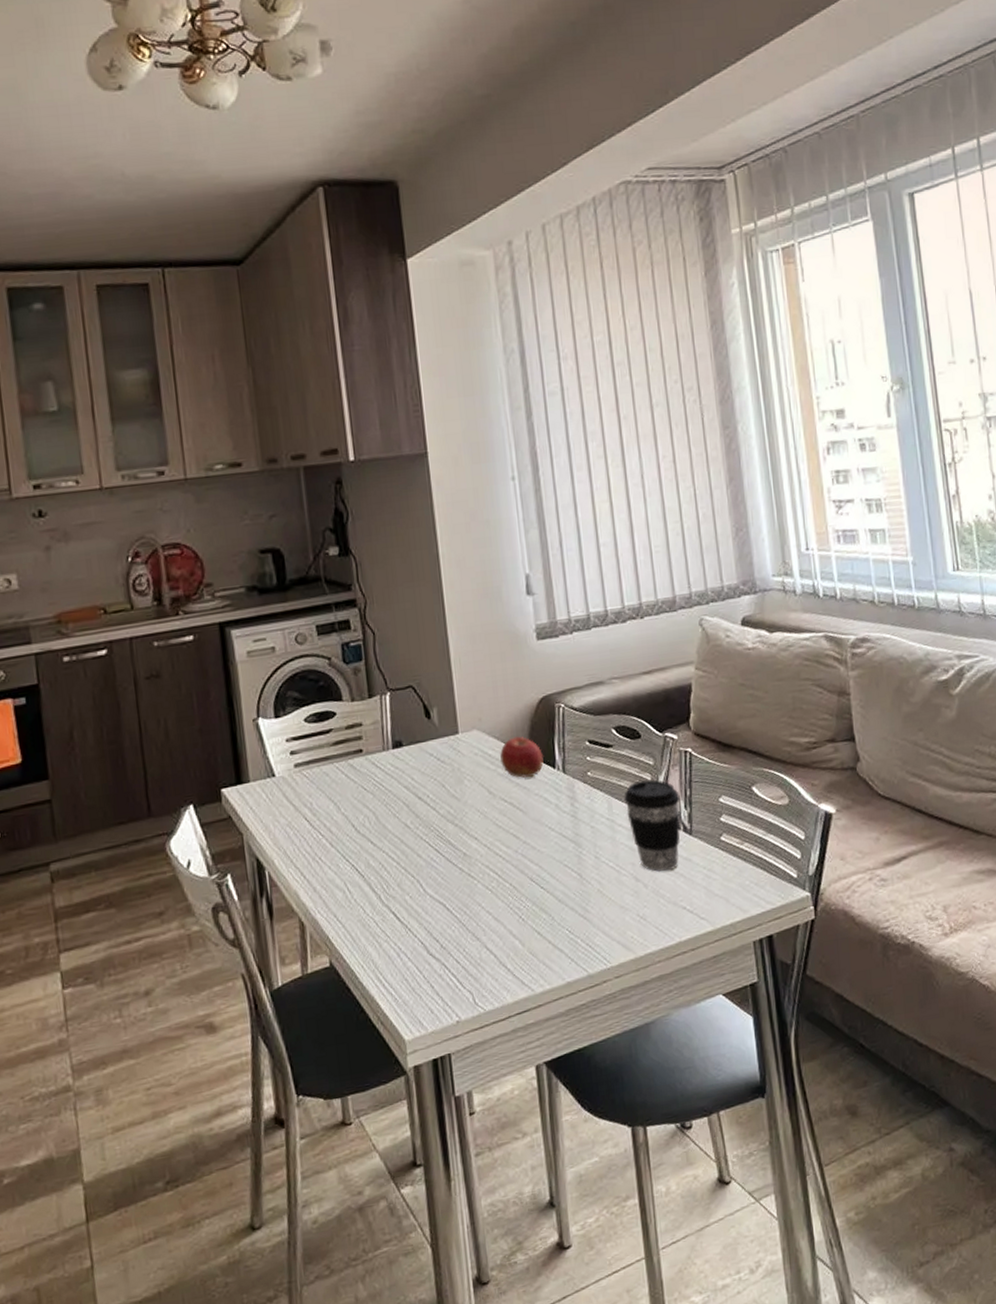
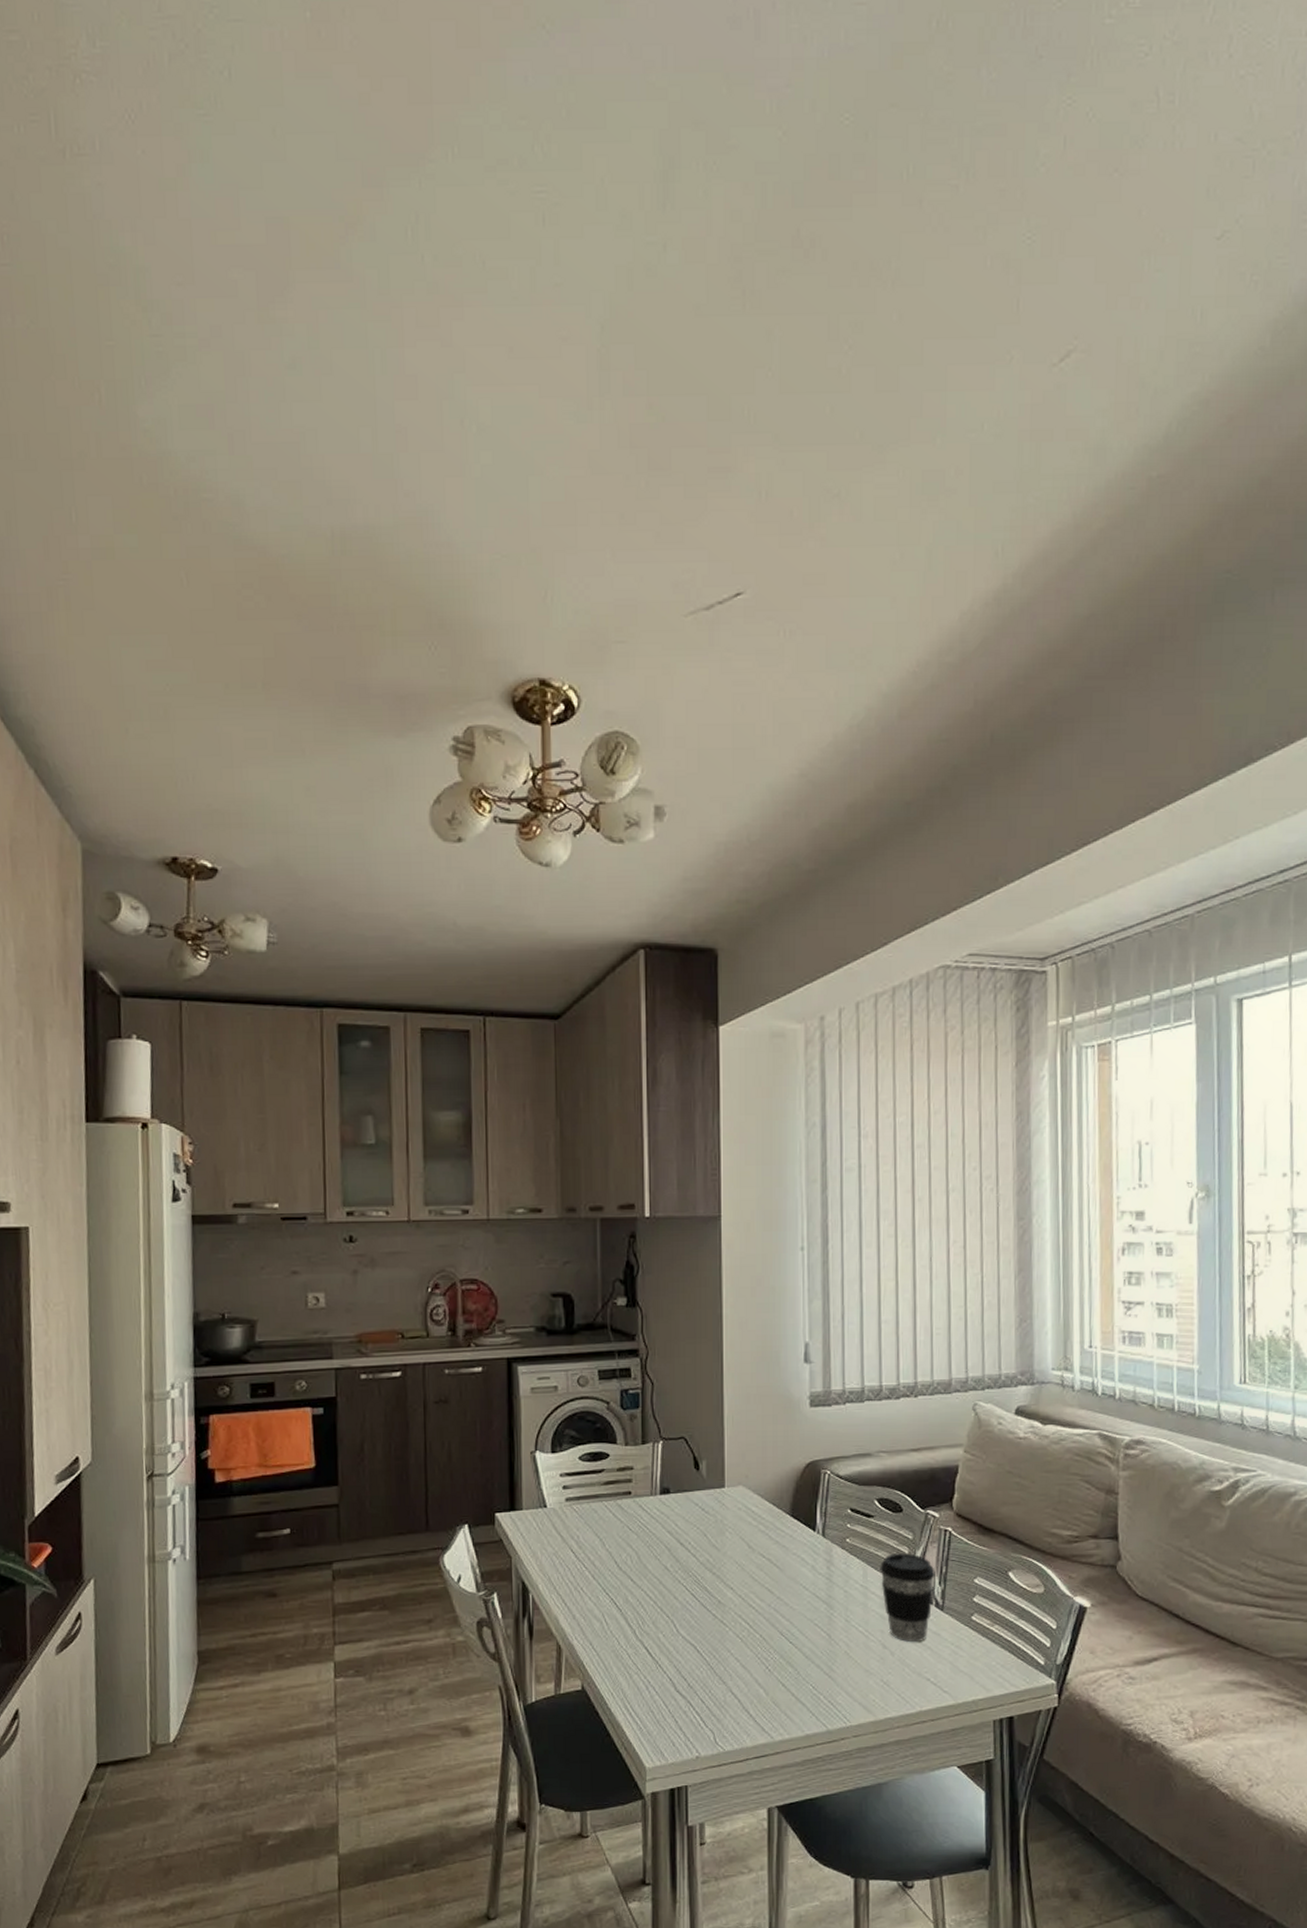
apple: present [500,736,544,778] -> none [763,1496,804,1536]

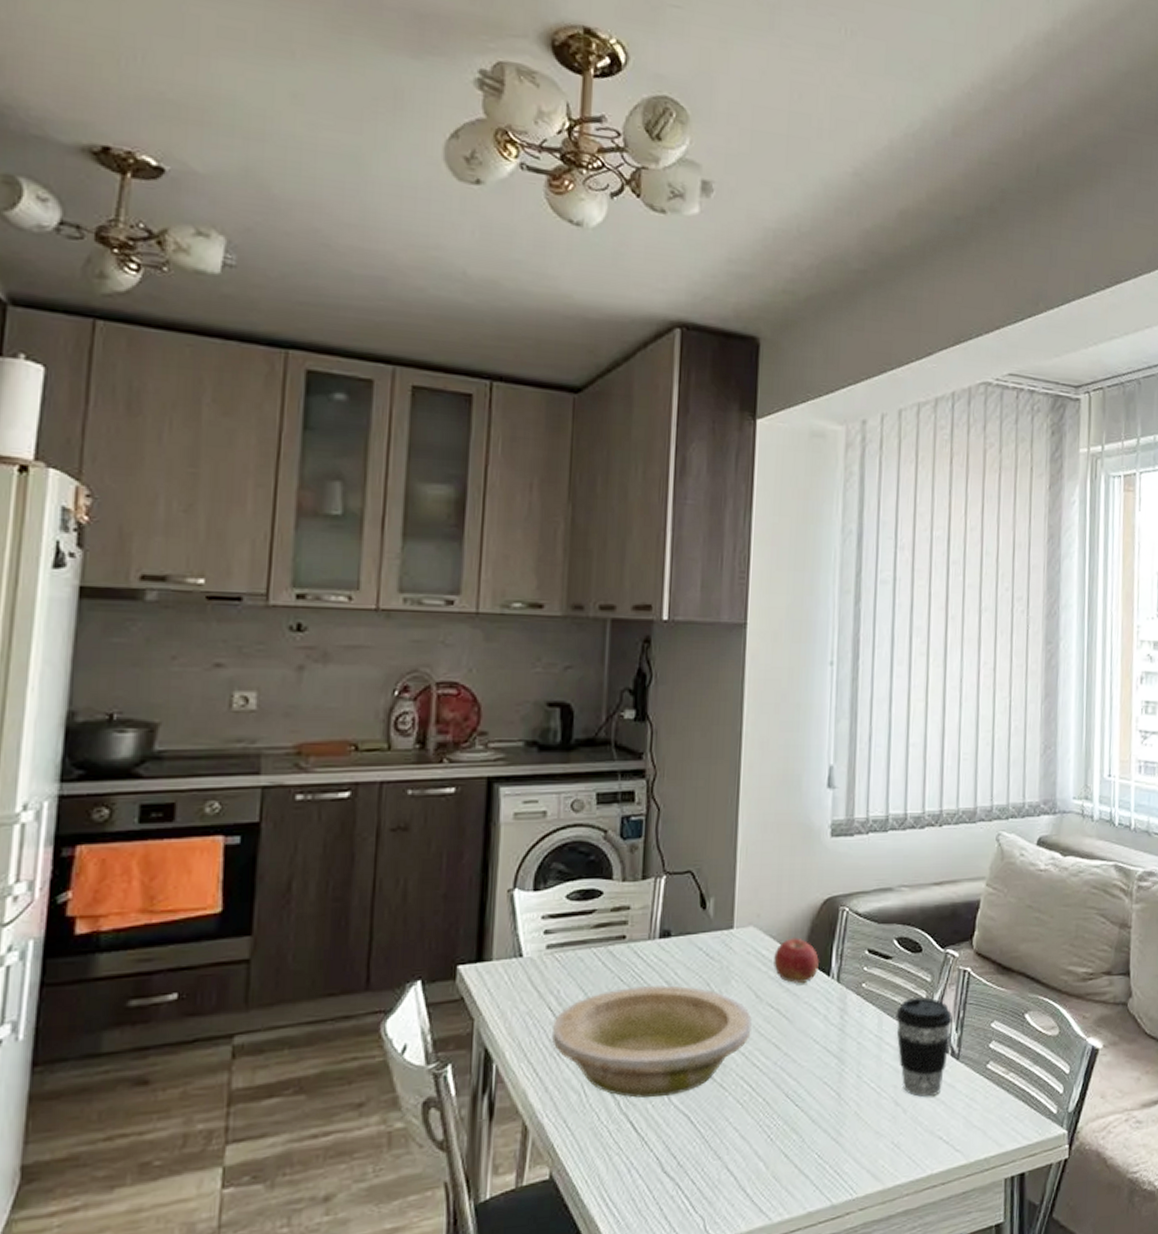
bowl: none [576,1535,746,1629] -> present [552,985,752,1098]
apple: none [763,1496,804,1536] -> present [774,938,819,983]

